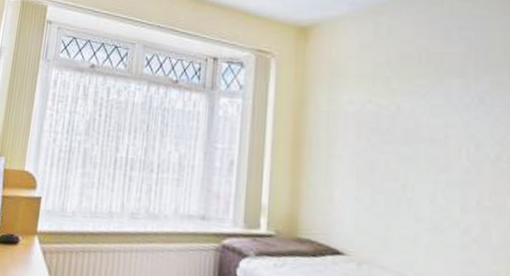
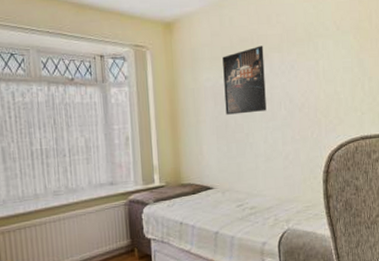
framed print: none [373,66,437,157] -> present [222,45,267,115]

